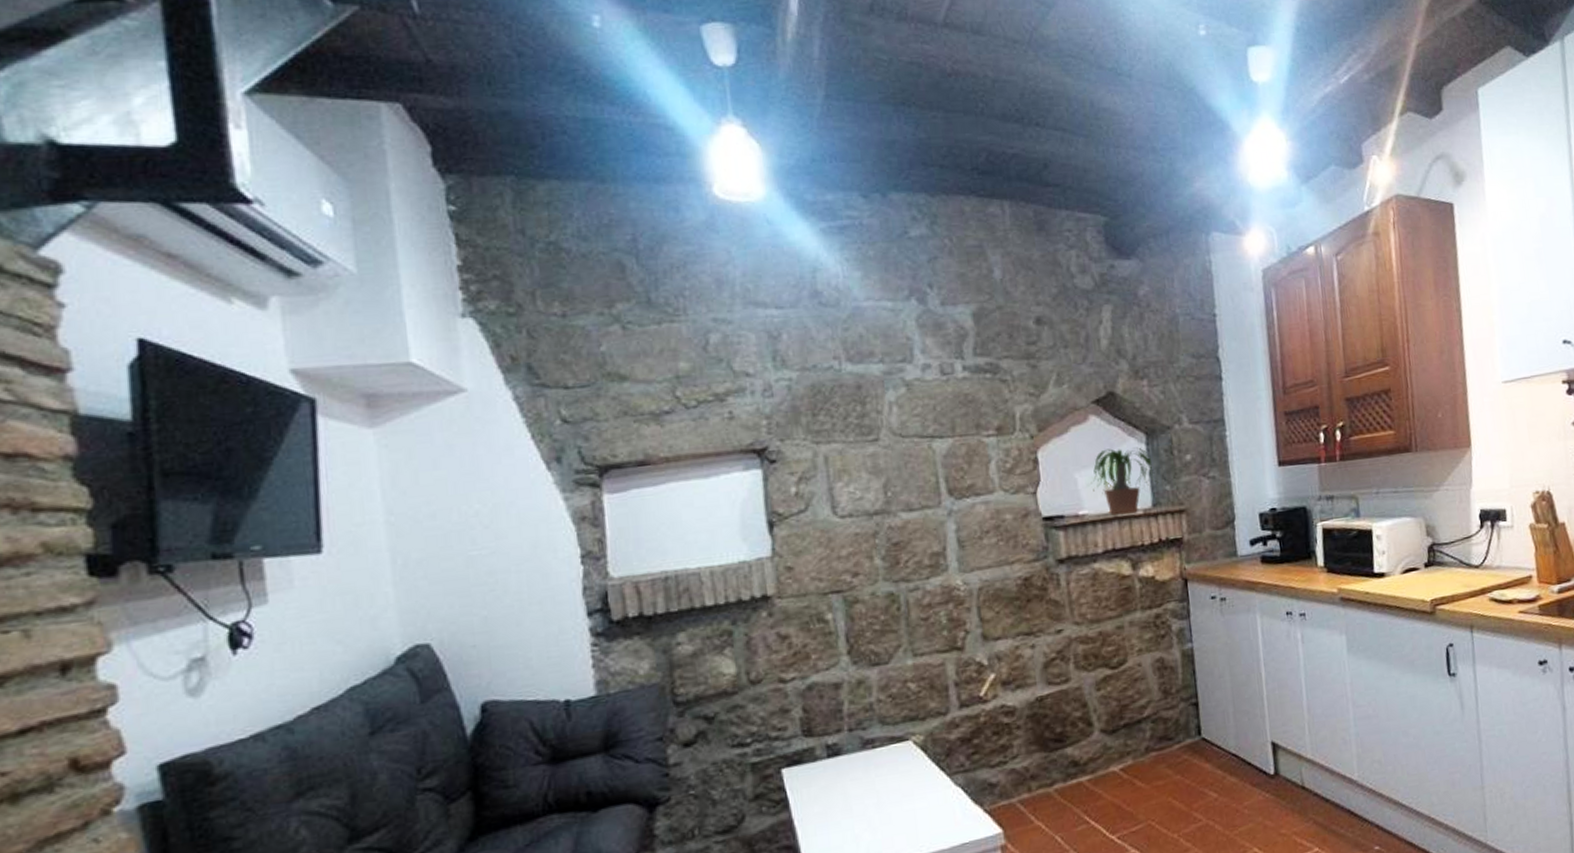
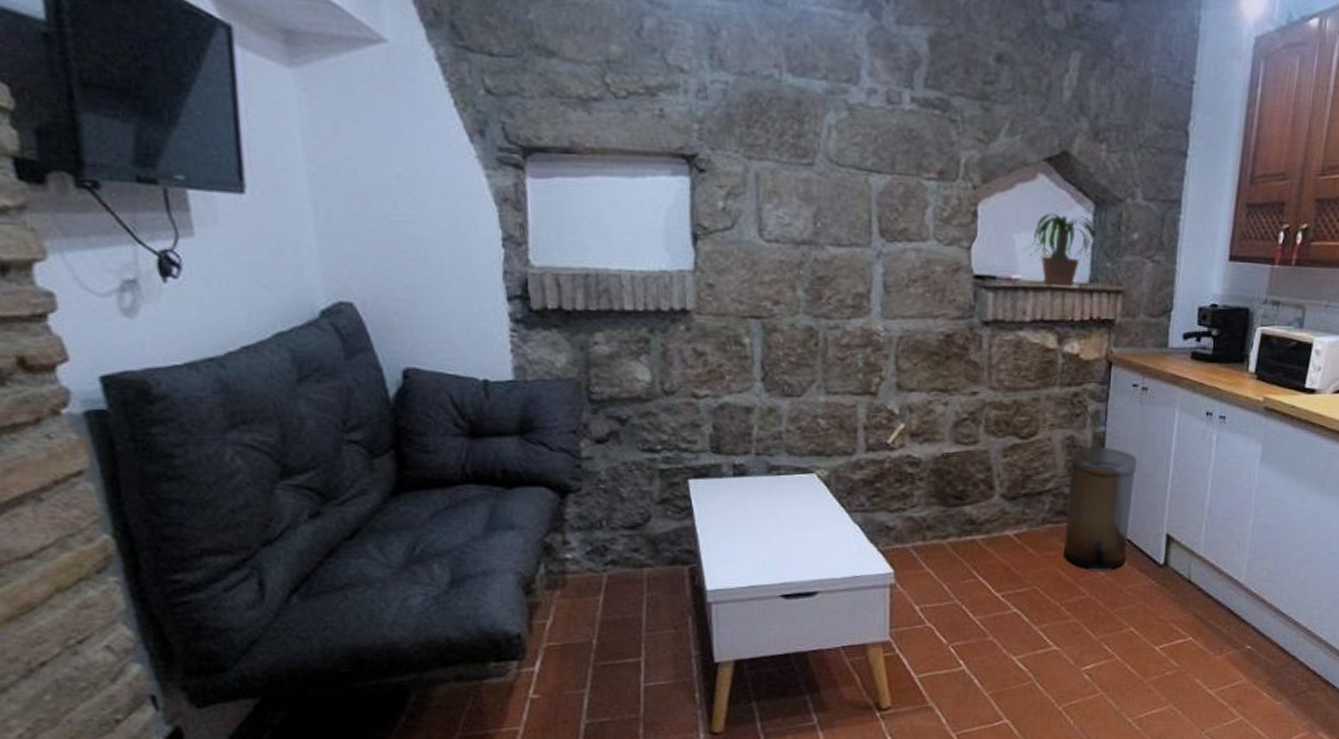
pedal bin: none [1163,663,1237,796] -> present [1064,447,1137,573]

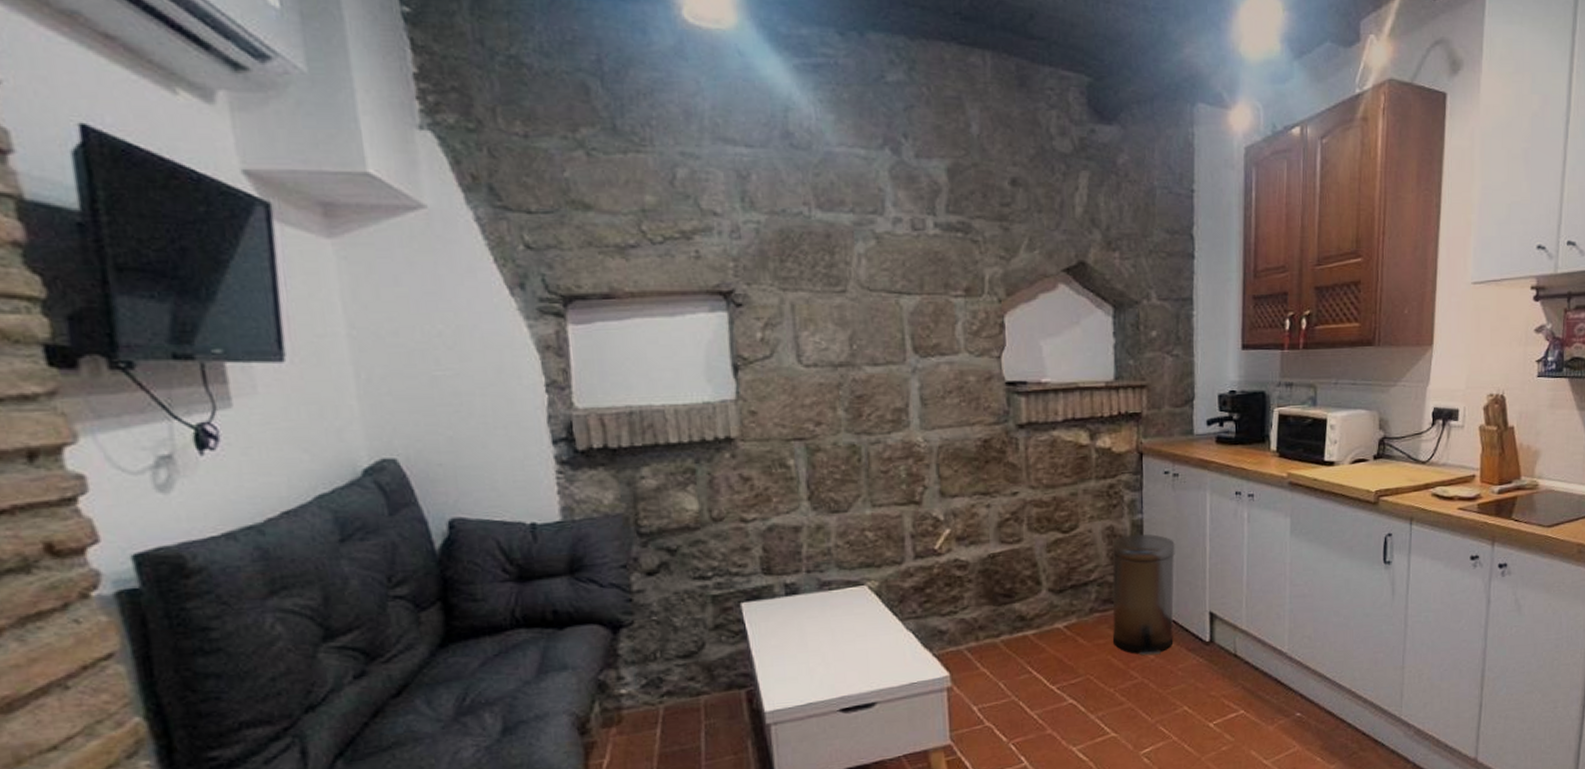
potted plant: present [1029,213,1096,287] -> none [1055,319,1119,387]

